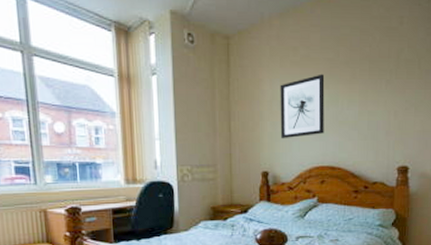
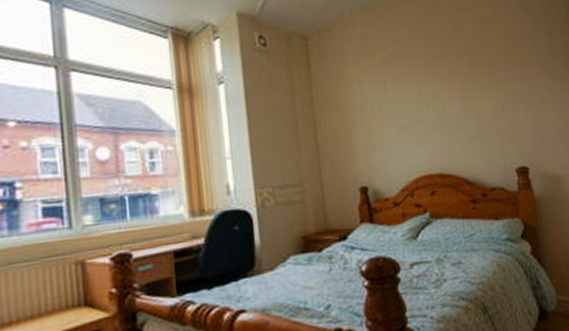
wall art: present [280,74,325,139] -> none [370,70,427,147]

